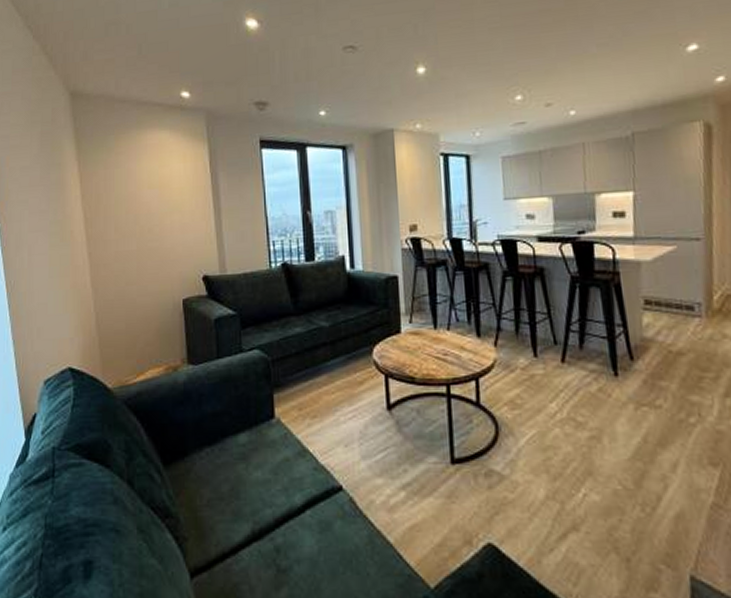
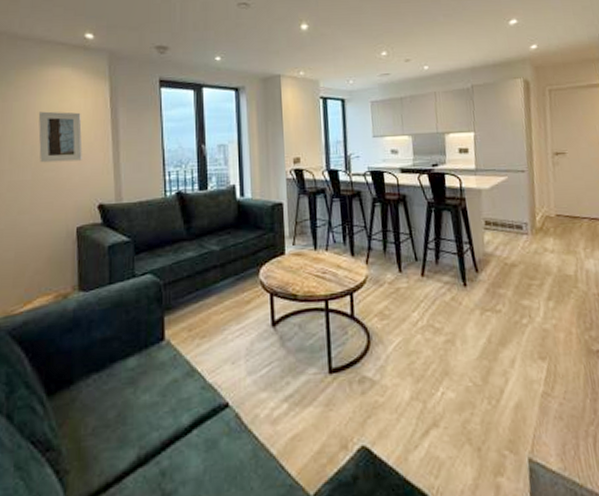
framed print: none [139,178,185,232] -> present [38,111,83,163]

